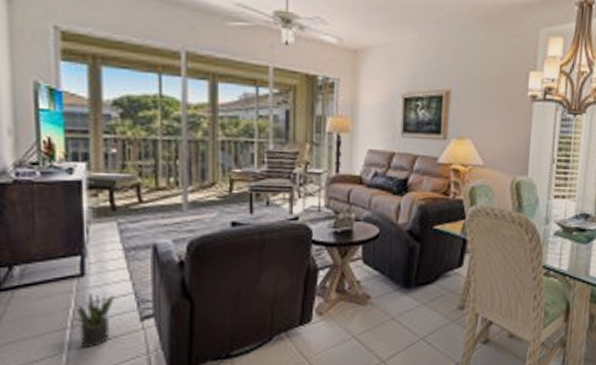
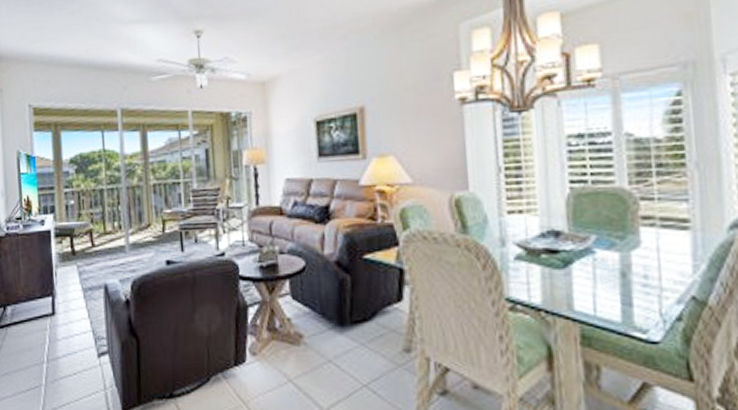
potted plant: present [73,292,116,347] -> none [48,330,79,381]

